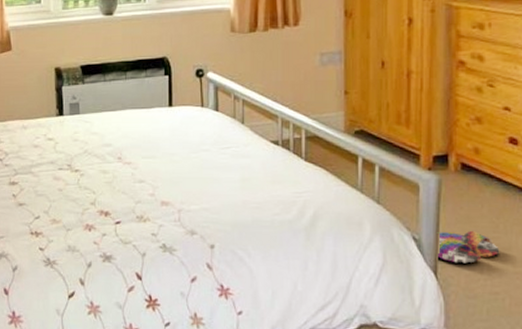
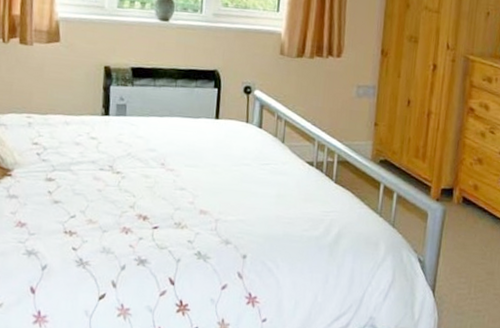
slippers: present [437,230,500,264] -> none [437,255,485,284]

